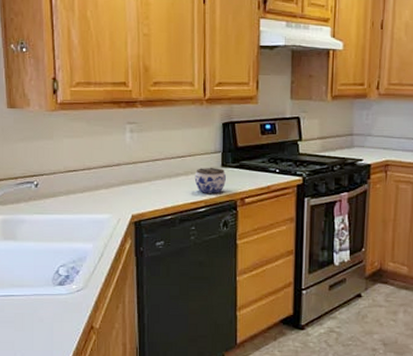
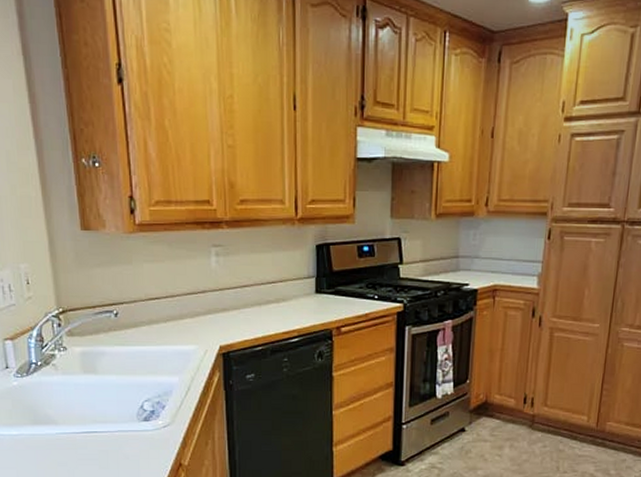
jar: present [194,167,226,193] -> none [286,293,320,322]

